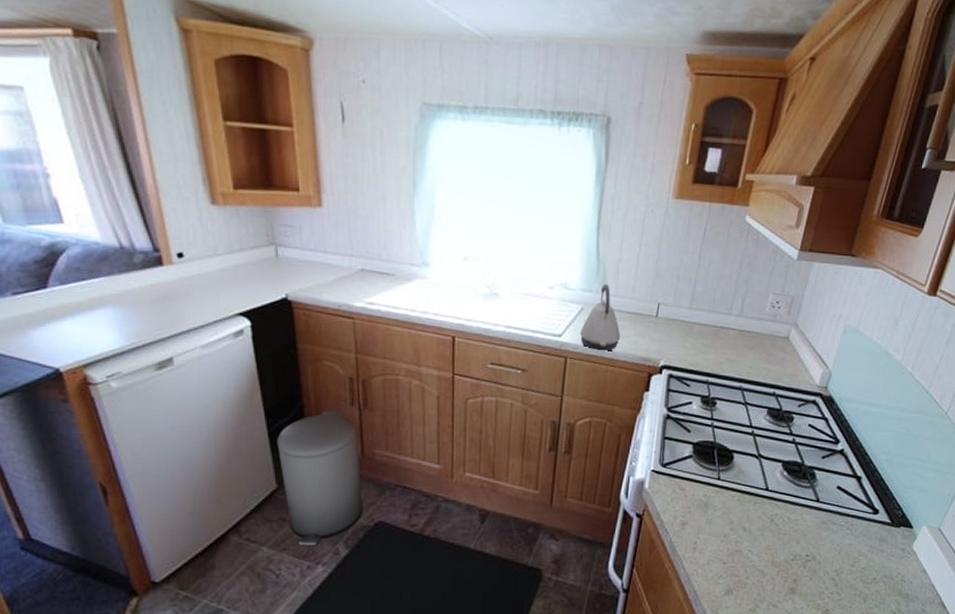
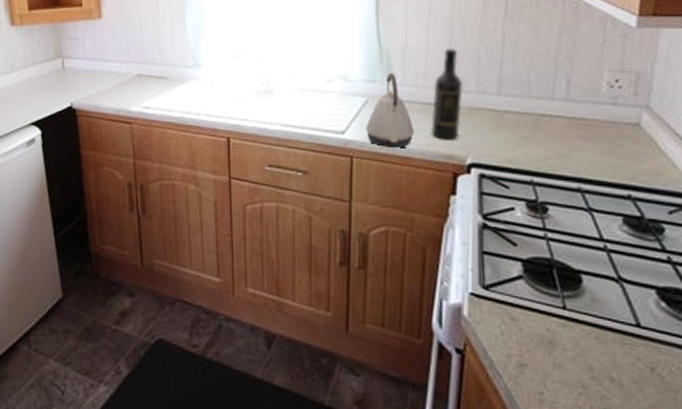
pedal bin: present [277,410,364,547] -> none [63,217,144,363]
wine bottle: none [633,266,665,345] -> present [430,49,464,140]

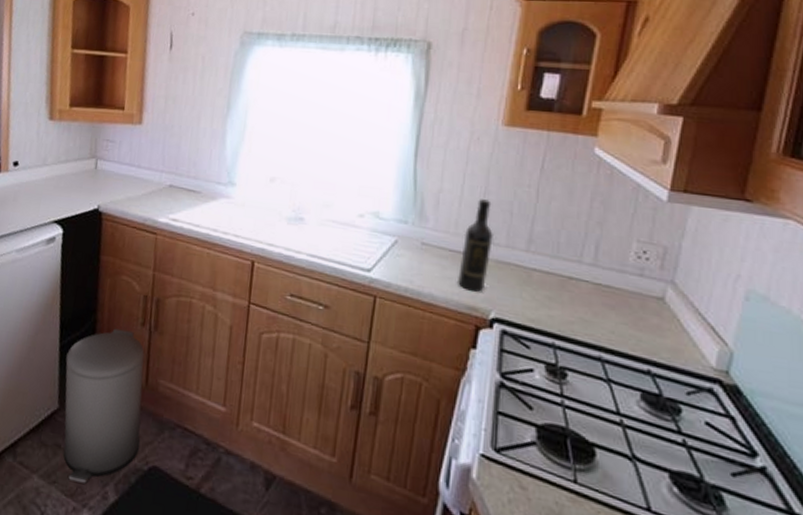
pedal bin: none [63,217,144,363] -> present [63,328,145,485]
kettle: present [366,72,415,149] -> none [393,215,441,294]

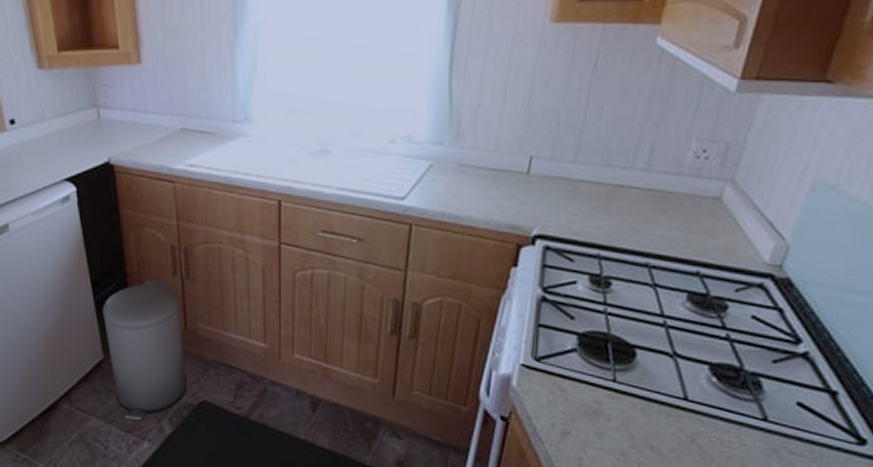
wine bottle: present [456,199,495,292] -> none [497,110,539,210]

